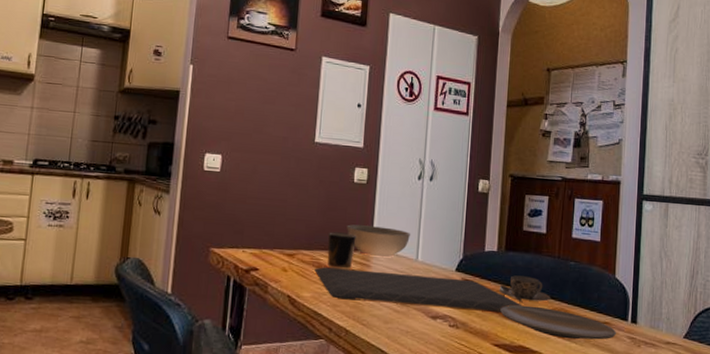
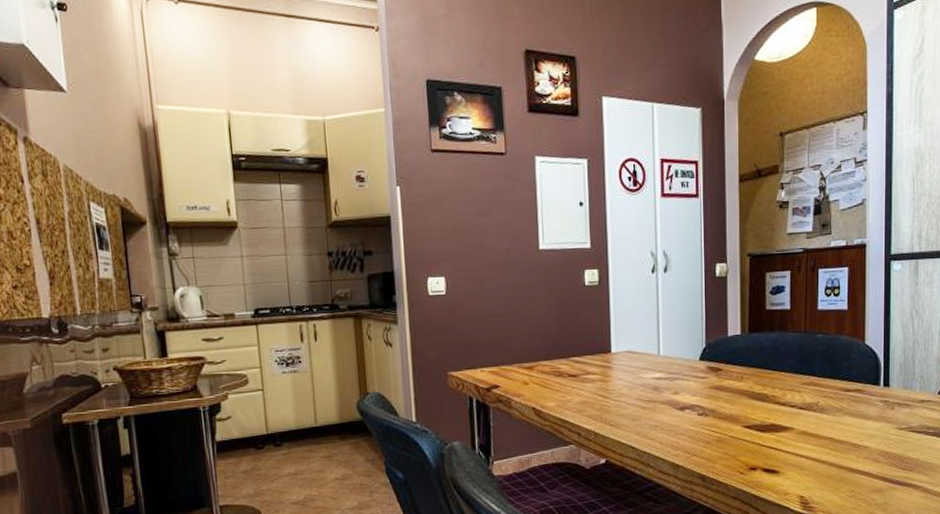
placemat: present [314,267,524,312] -> none [556,367,772,403]
mug: present [327,232,356,270] -> none [564,338,595,376]
bowl: present [346,224,411,258] -> none [582,326,650,357]
teacup: present [499,275,551,302] -> none [746,355,800,381]
plate: present [500,304,617,340] -> none [748,383,870,411]

